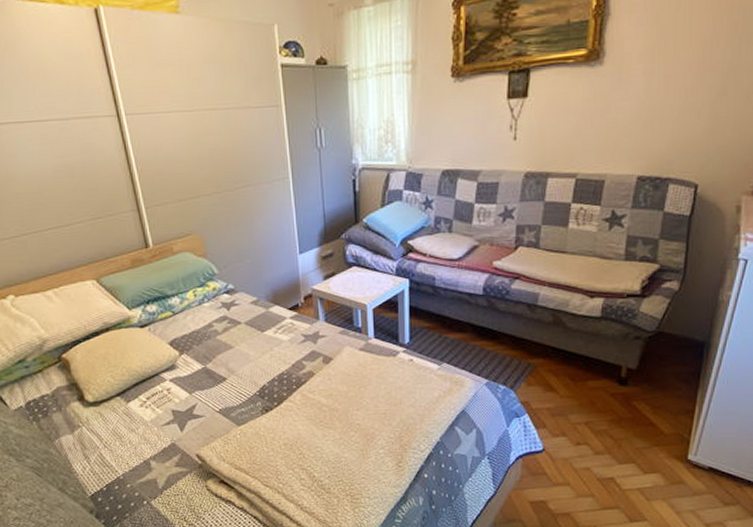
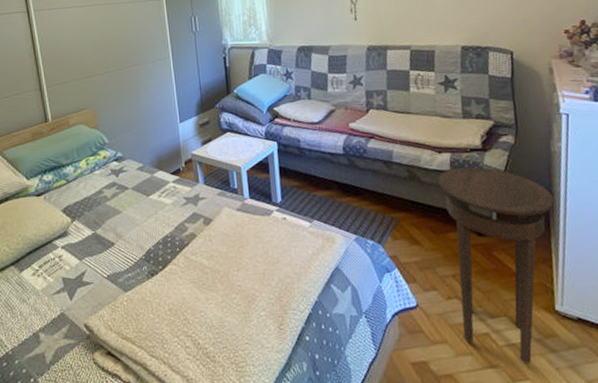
stool: none [586,313,710,507] -> present [438,166,555,364]

